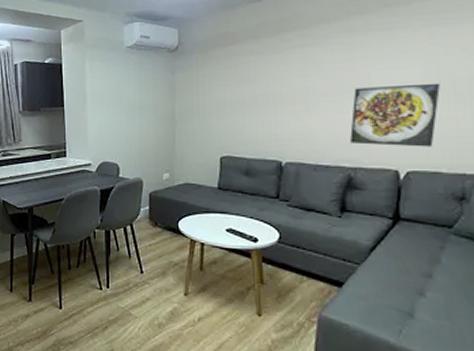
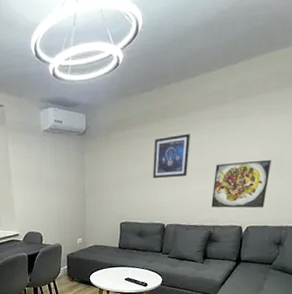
wall art: none [264,50,316,103] -> present [152,134,190,178]

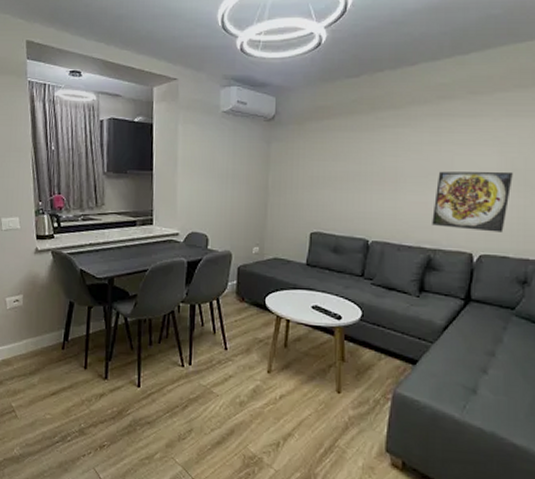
wall art: present [152,134,190,178] -> none [355,131,406,183]

